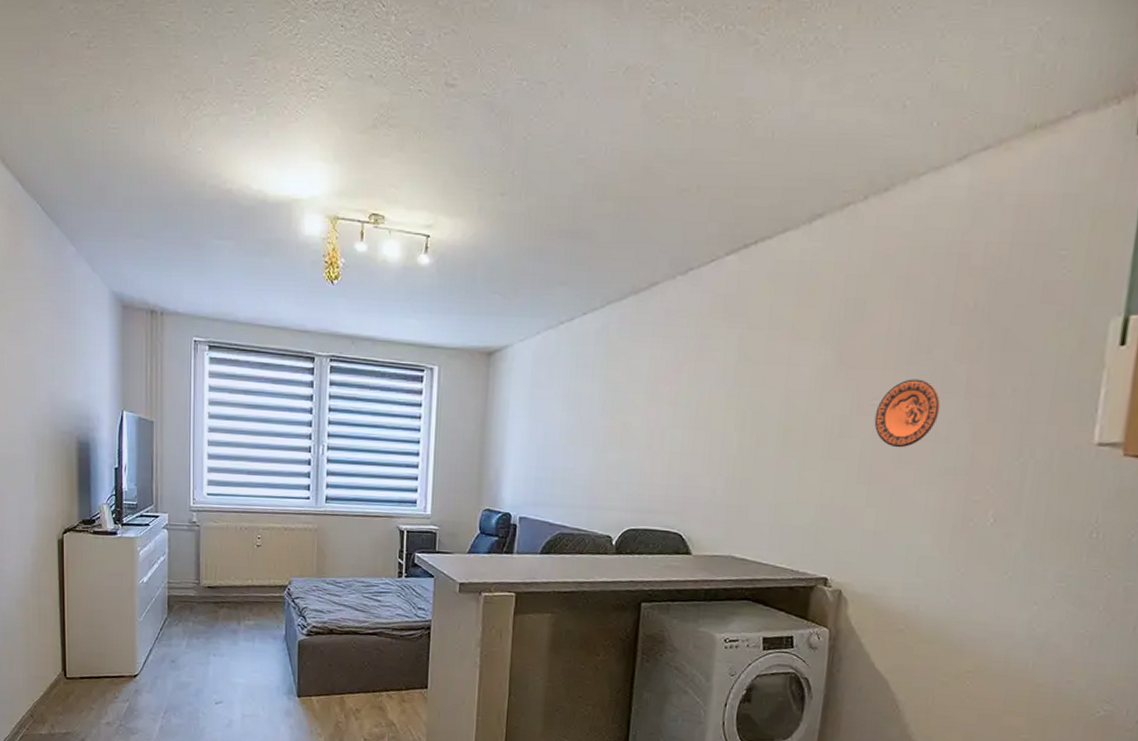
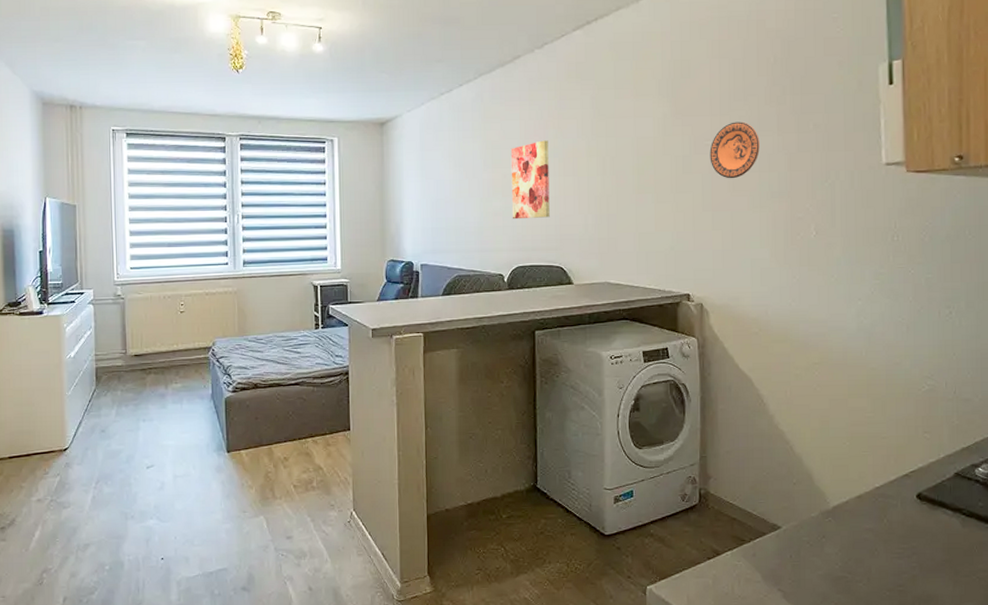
wall art: none [628,385,681,476] -> present [510,140,550,220]

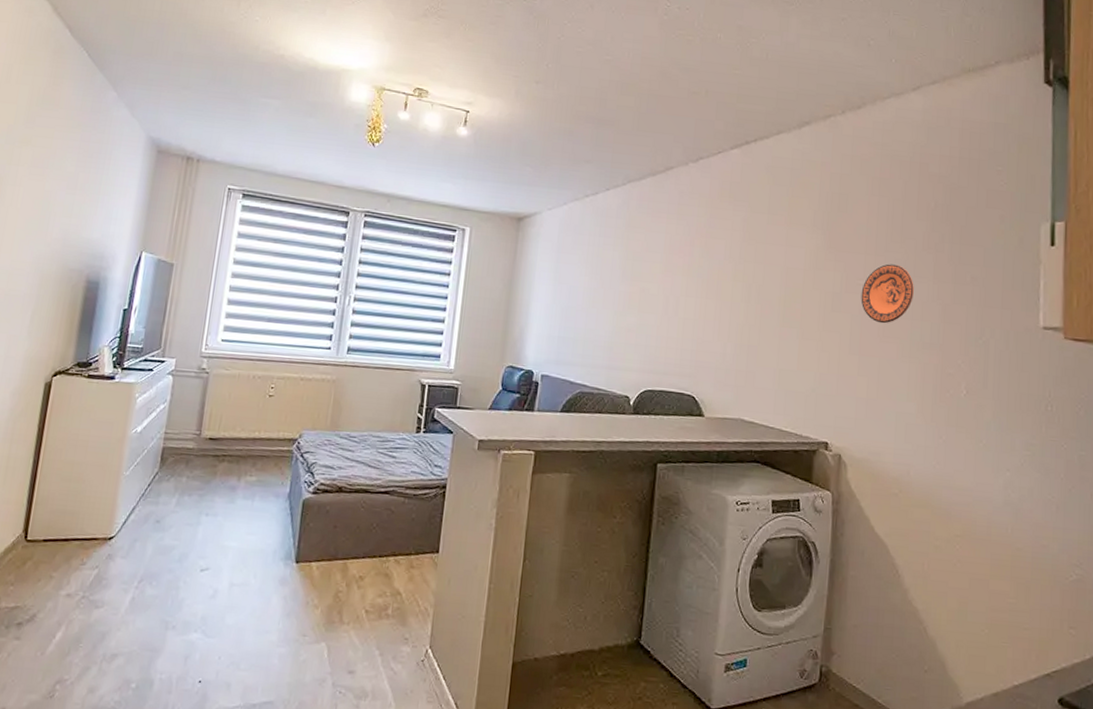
wall art: present [510,140,550,220] -> none [646,257,693,341]

